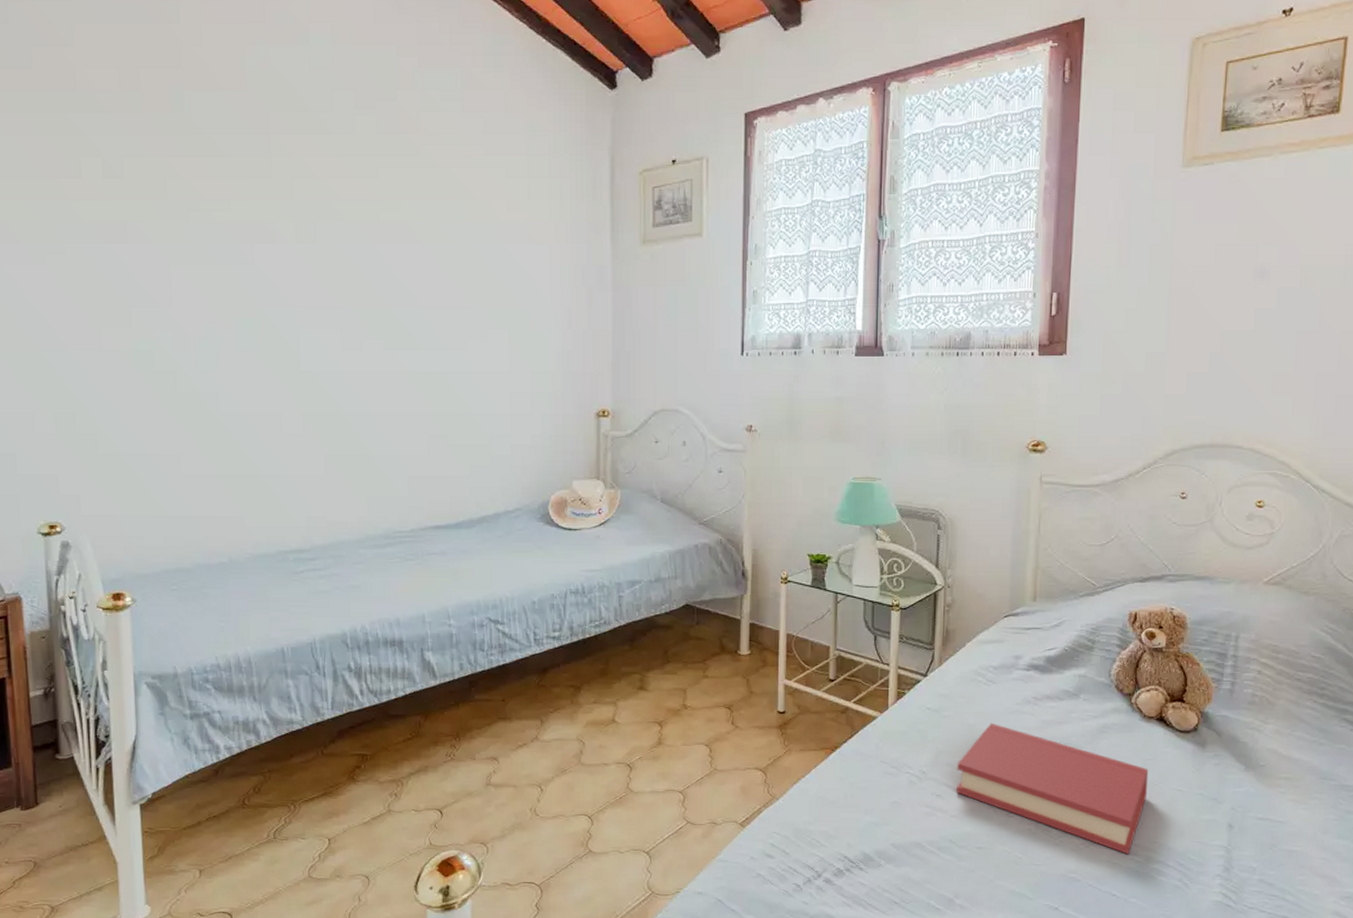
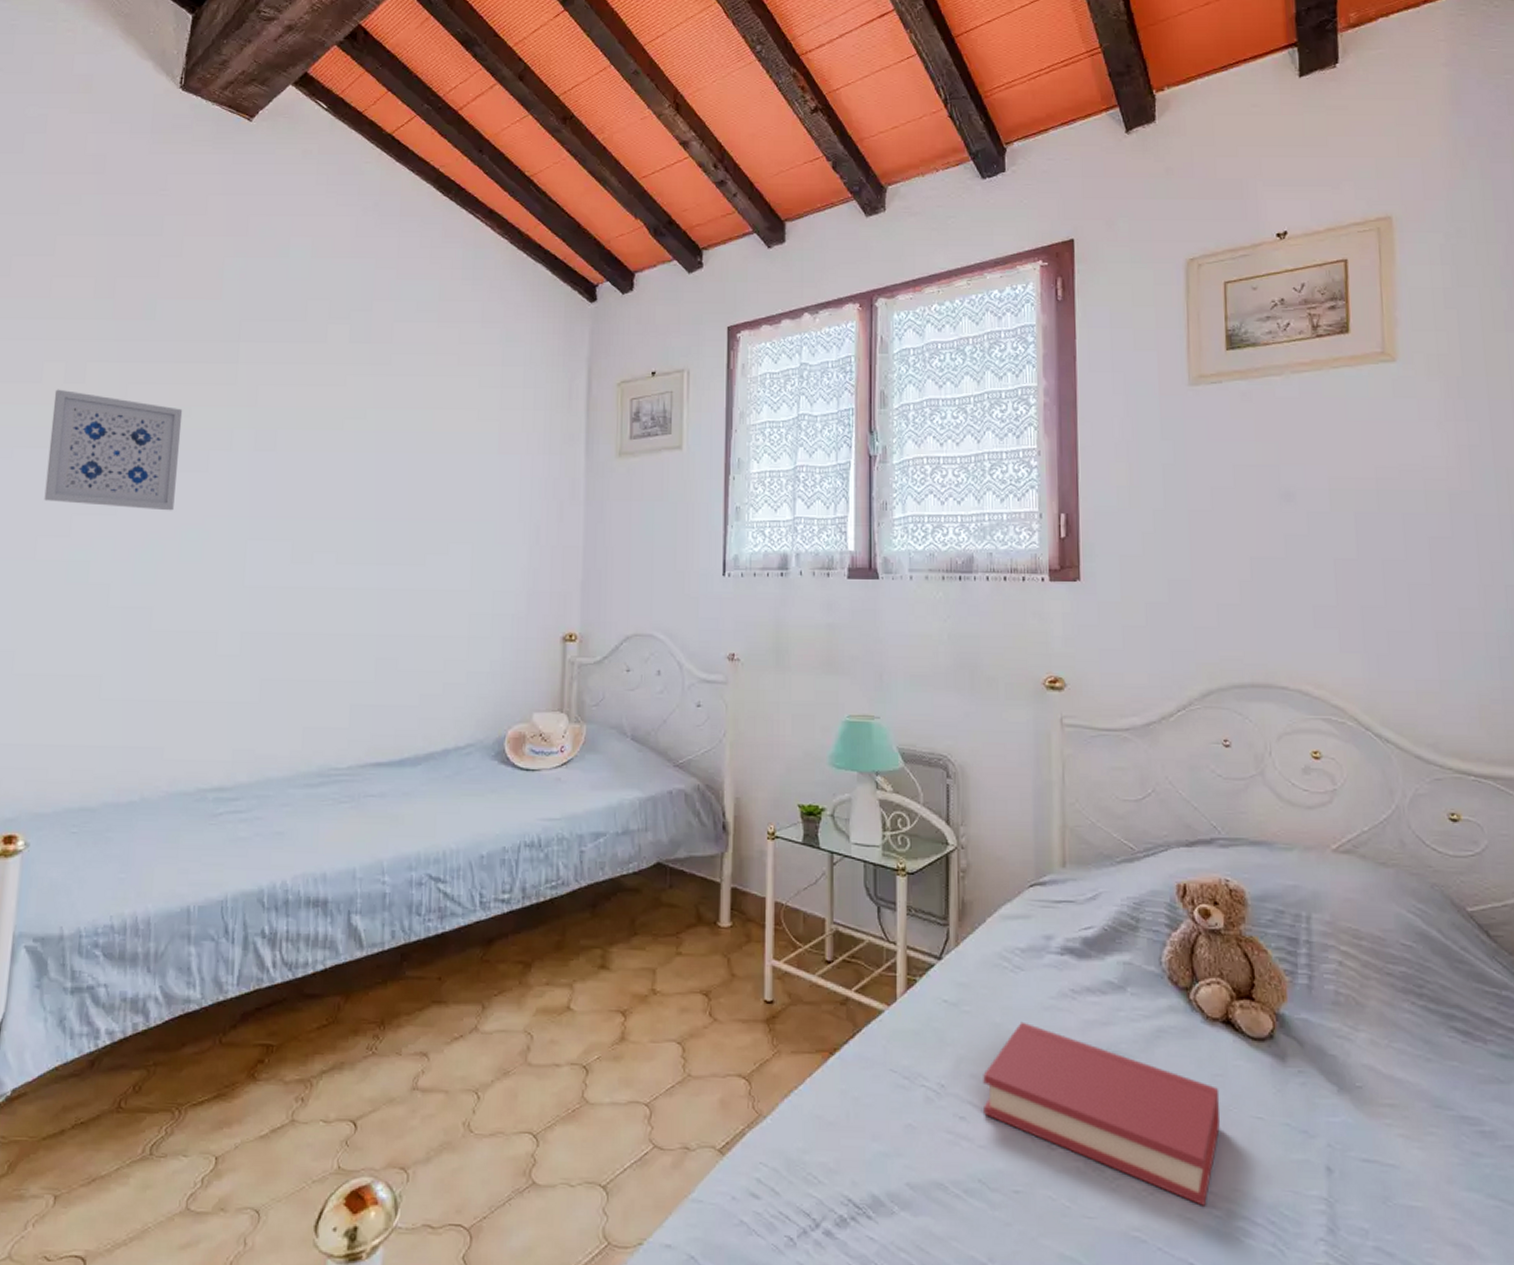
wall art: none [95,184,226,302] -> present [44,389,183,511]

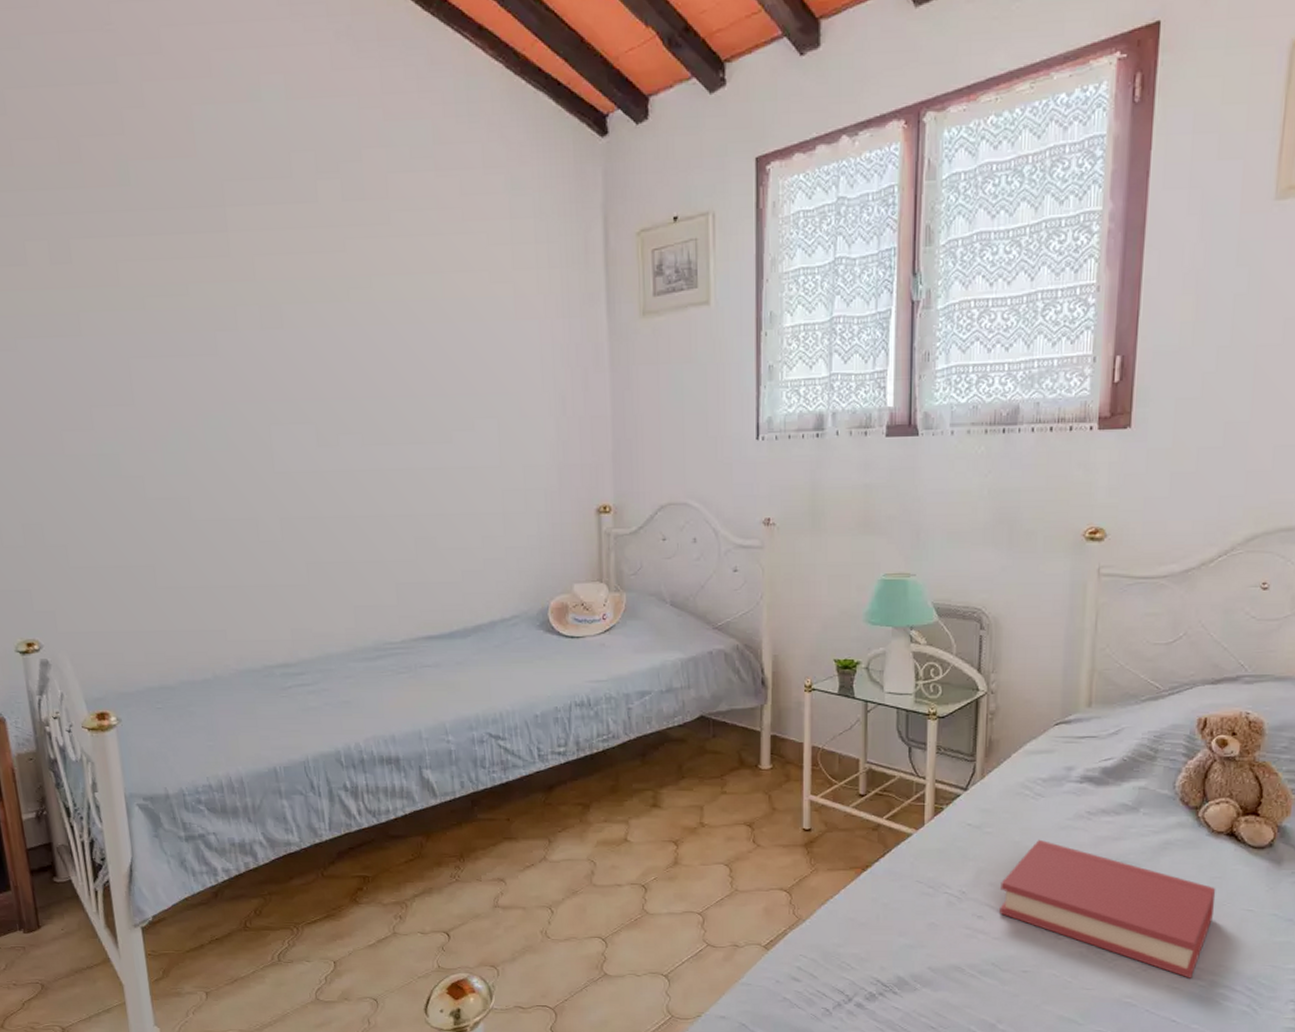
wall art: present [44,389,183,511] -> none [43,271,191,399]

